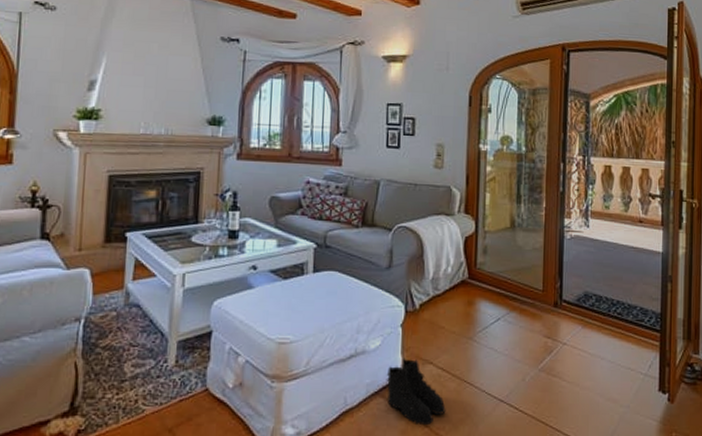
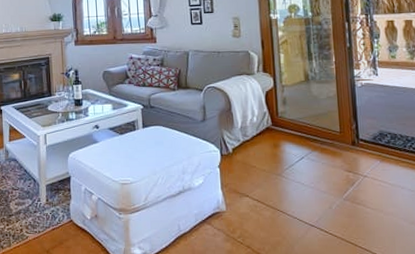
boots: present [386,359,446,426] -> none [210,193,264,247]

